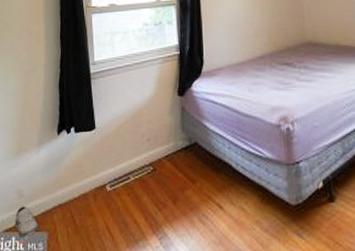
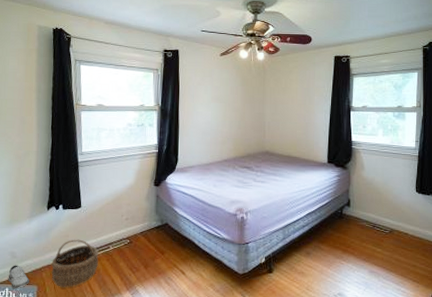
wicker basket: none [63,169,117,235] -> present [51,239,98,288]

